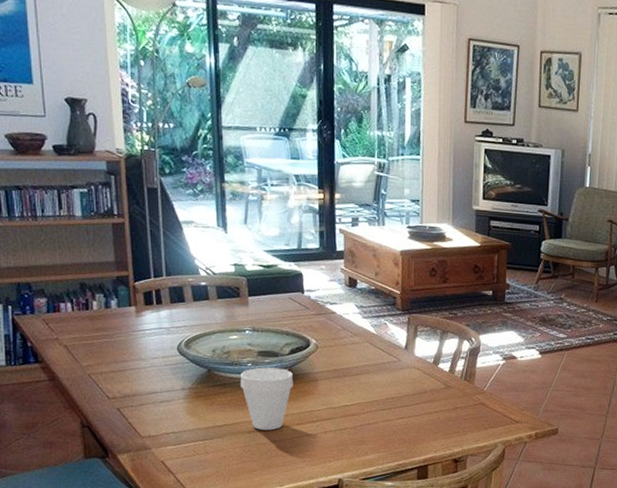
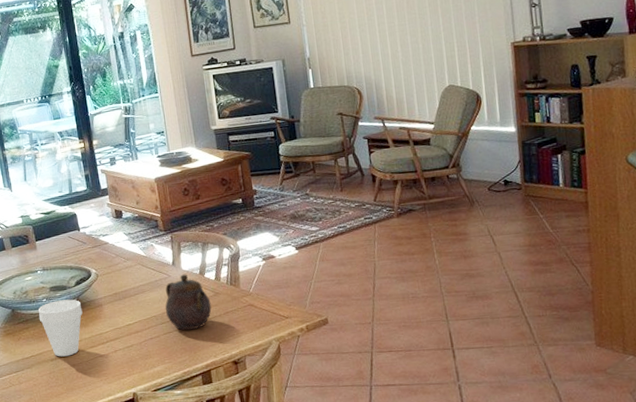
teapot: none [388,360,440,421] -> present [165,274,212,331]

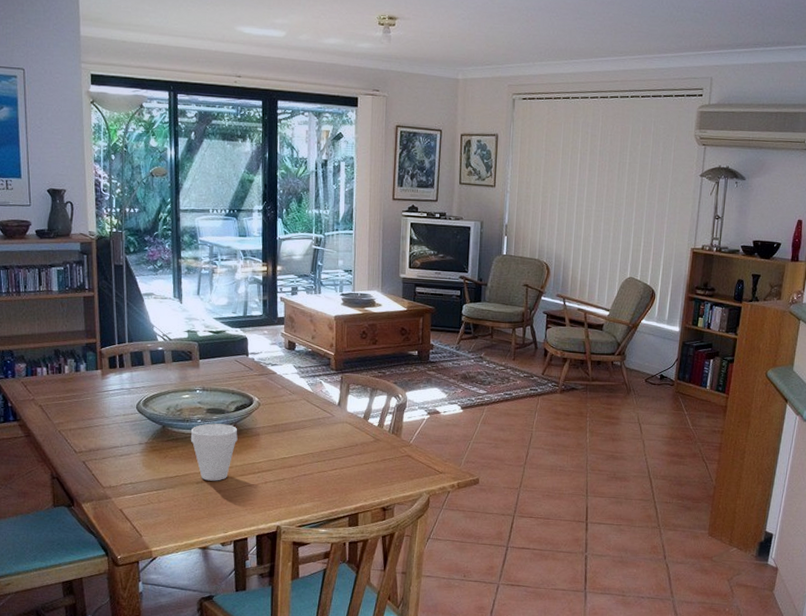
teapot: present [165,274,212,331] -> none [323,416,370,472]

